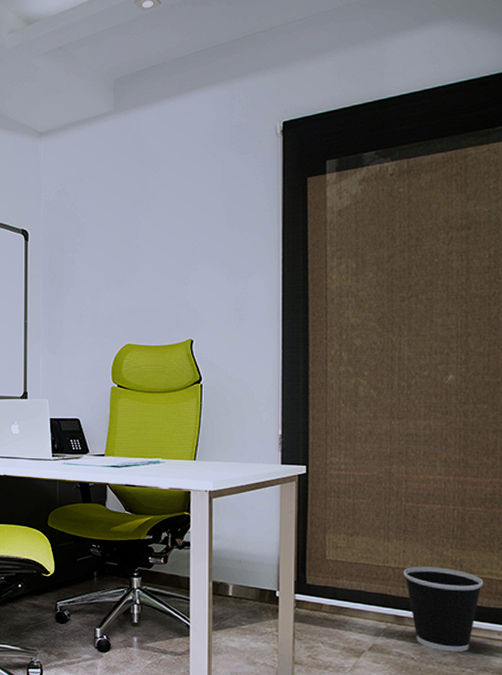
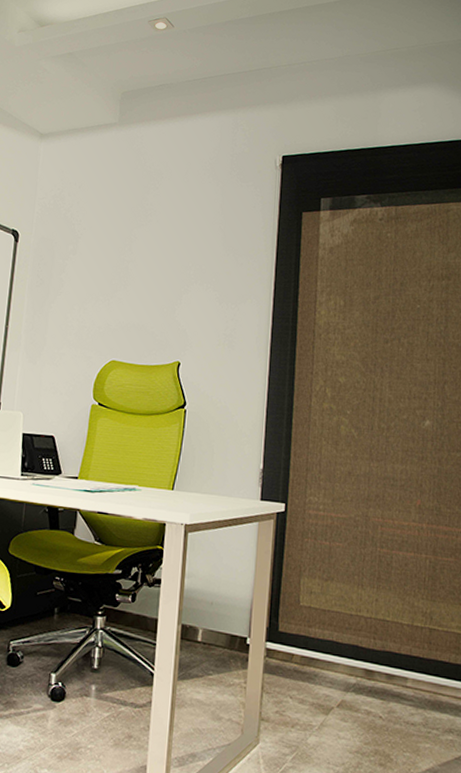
wastebasket: present [403,566,484,652] -> none [375,617,452,712]

